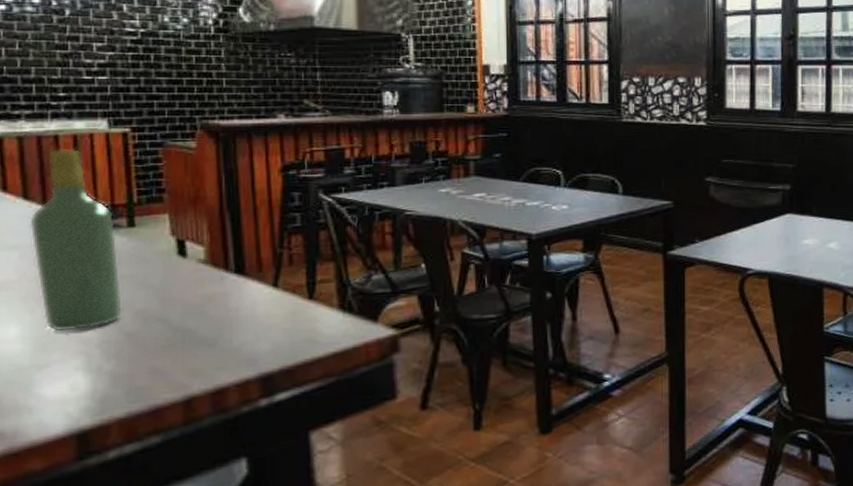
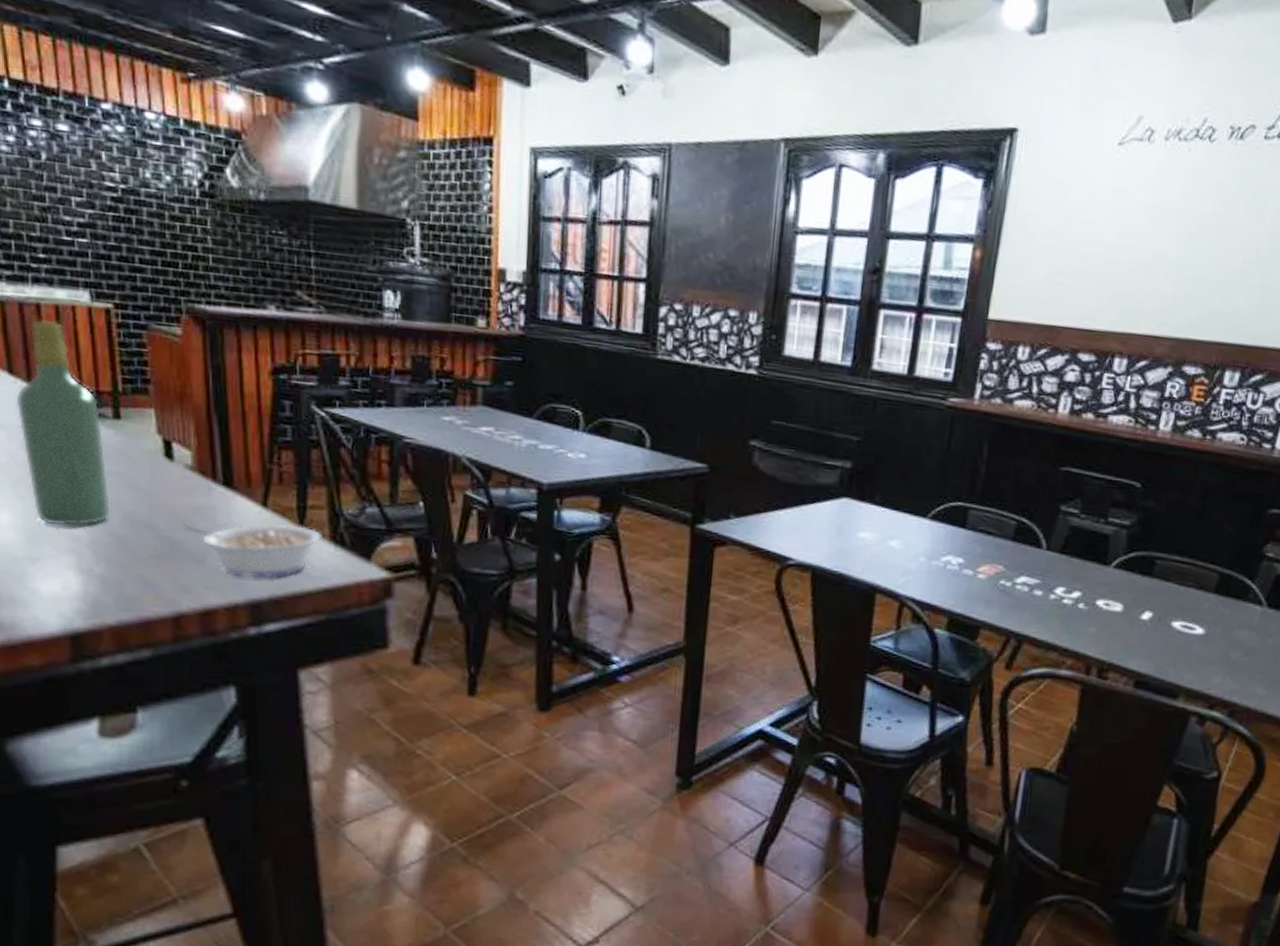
legume: none [193,299,331,355] -> present [181,524,322,579]

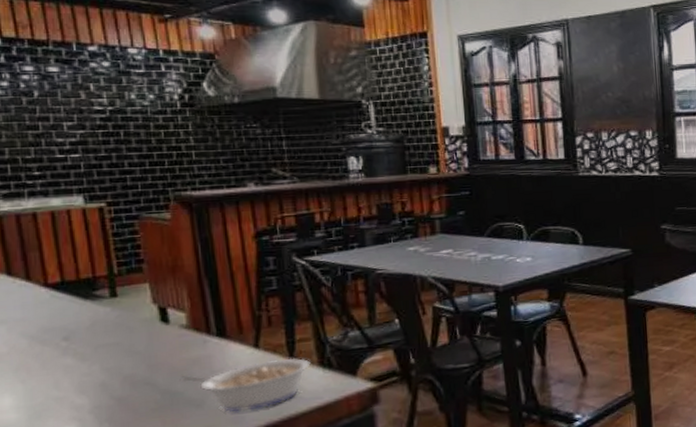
wine bottle: present [15,320,110,527] -> none [14,225,111,400]

